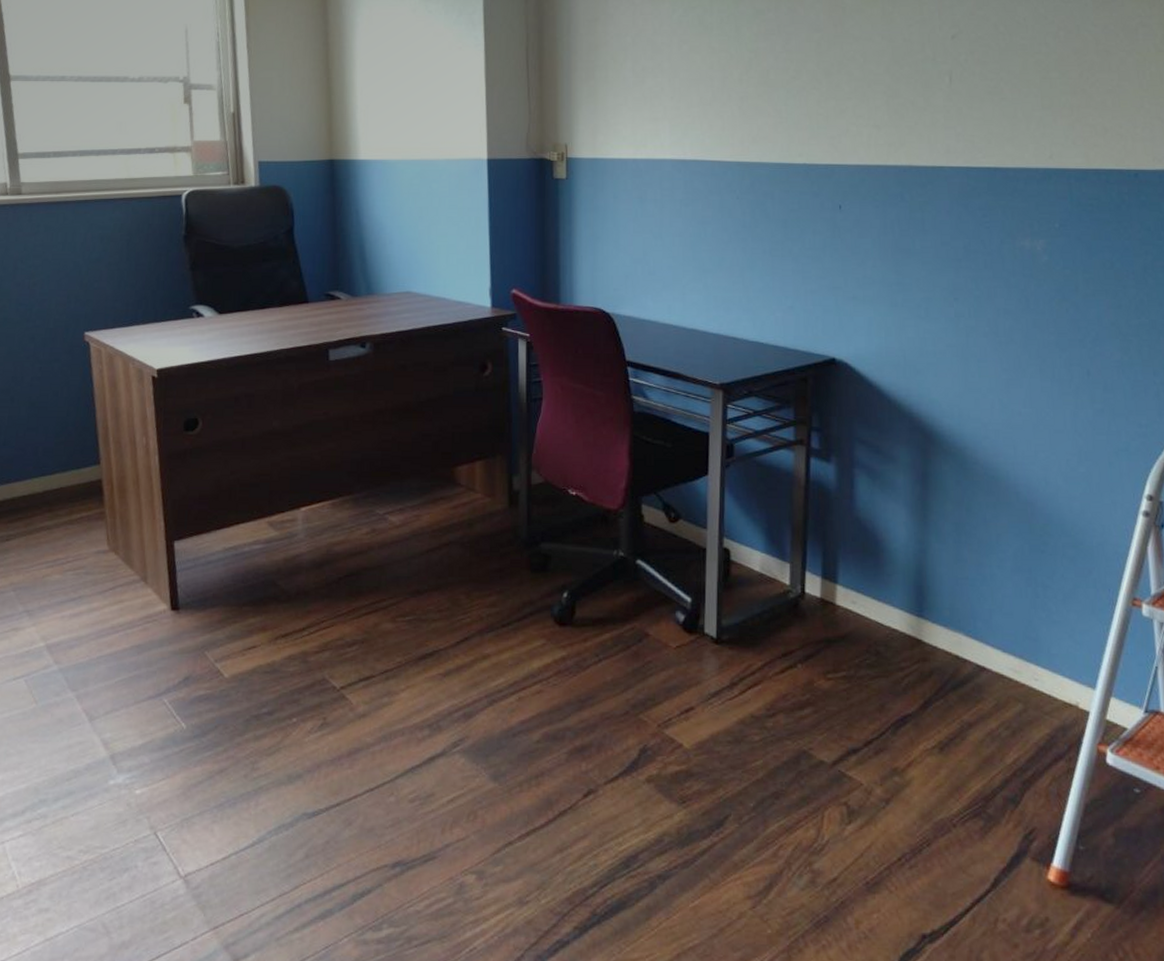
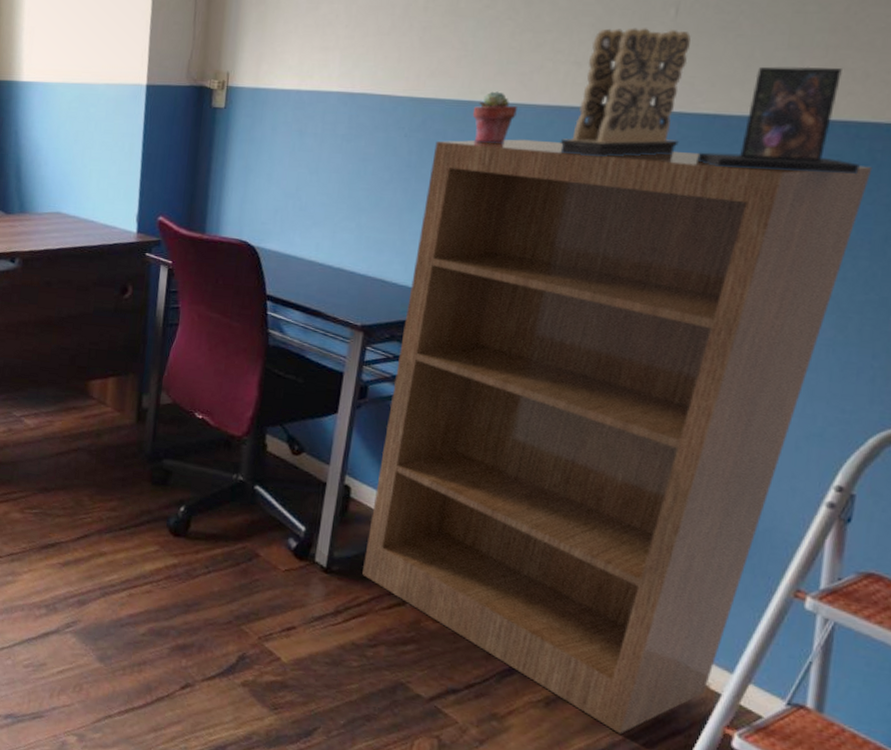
bookshelf: none [752,196,1124,769] -> present [362,139,873,734]
potted succulent: none [794,154,832,202] -> present [472,91,517,145]
bookend: none [872,94,970,210] -> present [560,28,691,157]
photo frame: none [987,123,1114,214] -> present [697,66,860,174]

